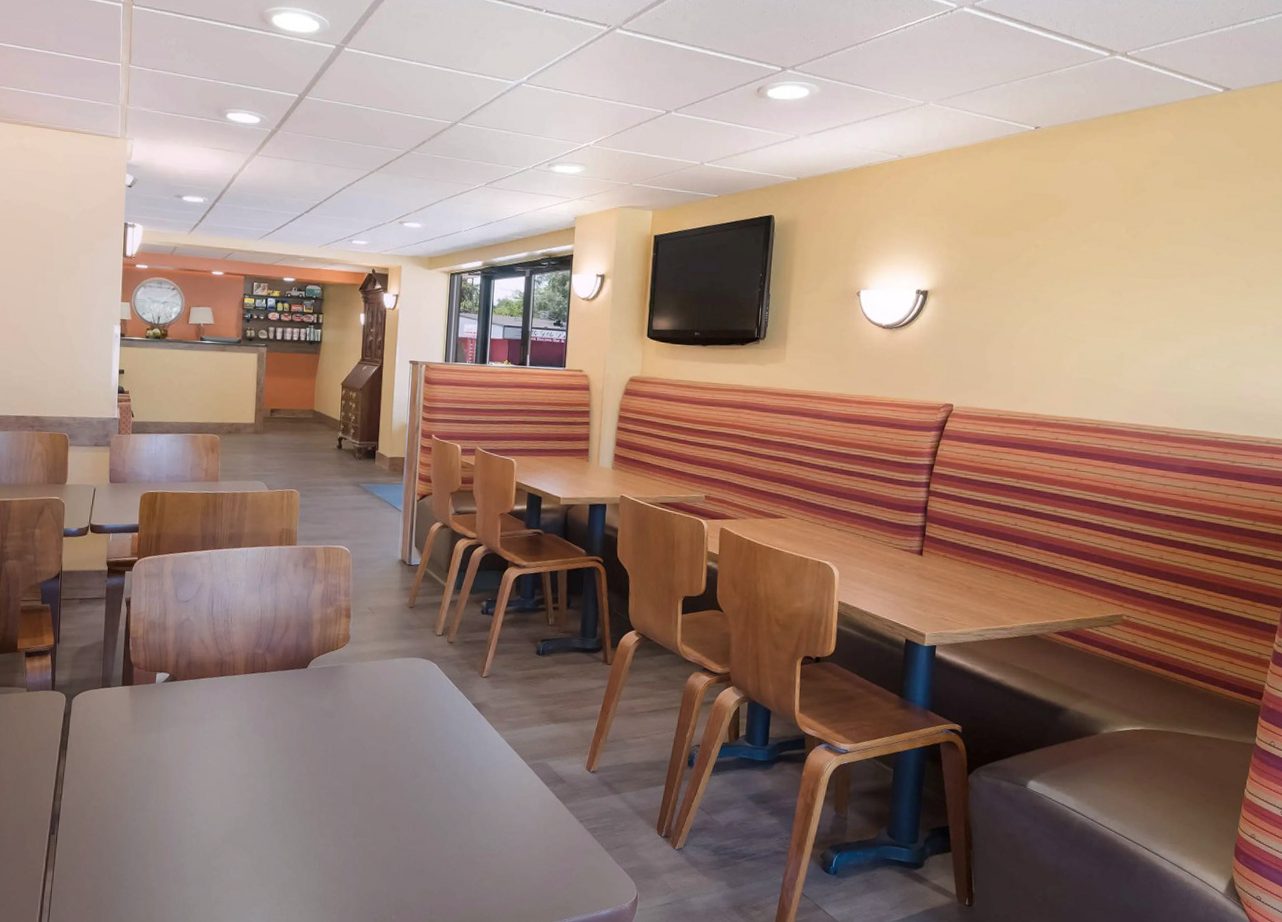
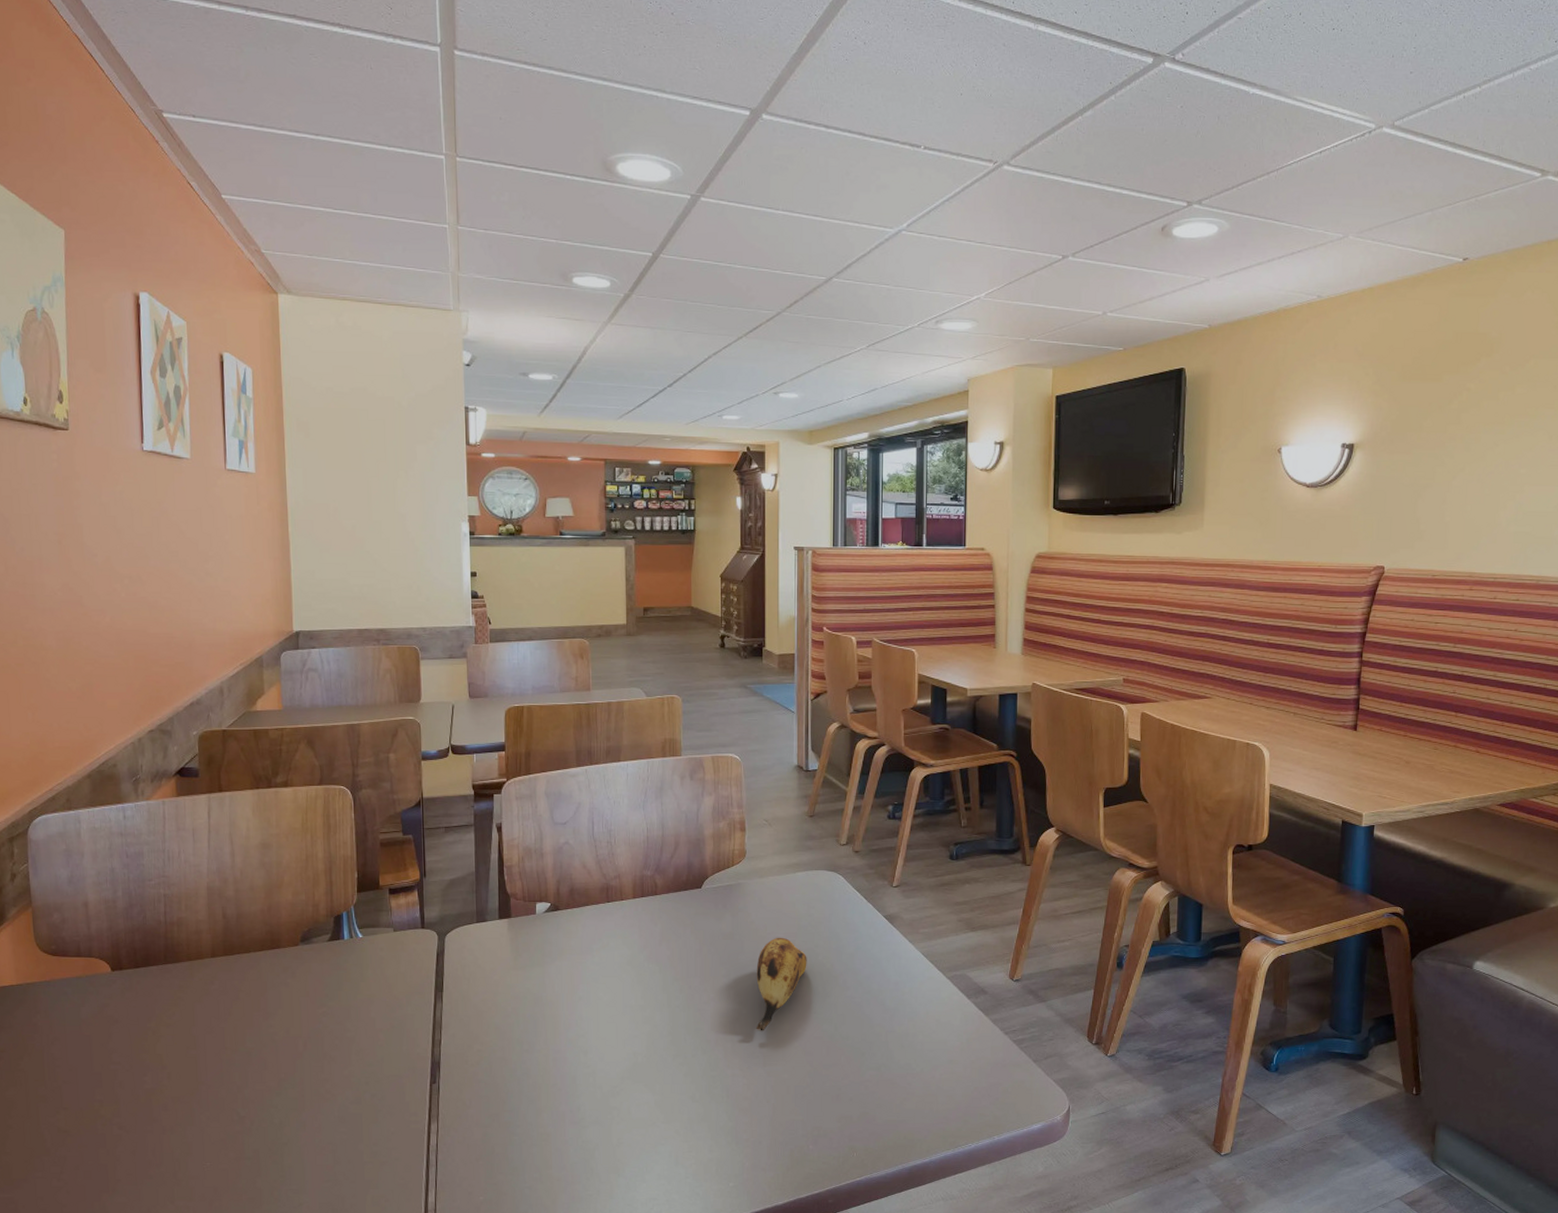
banana: none [349,717,400,805] -> present [756,937,807,1031]

